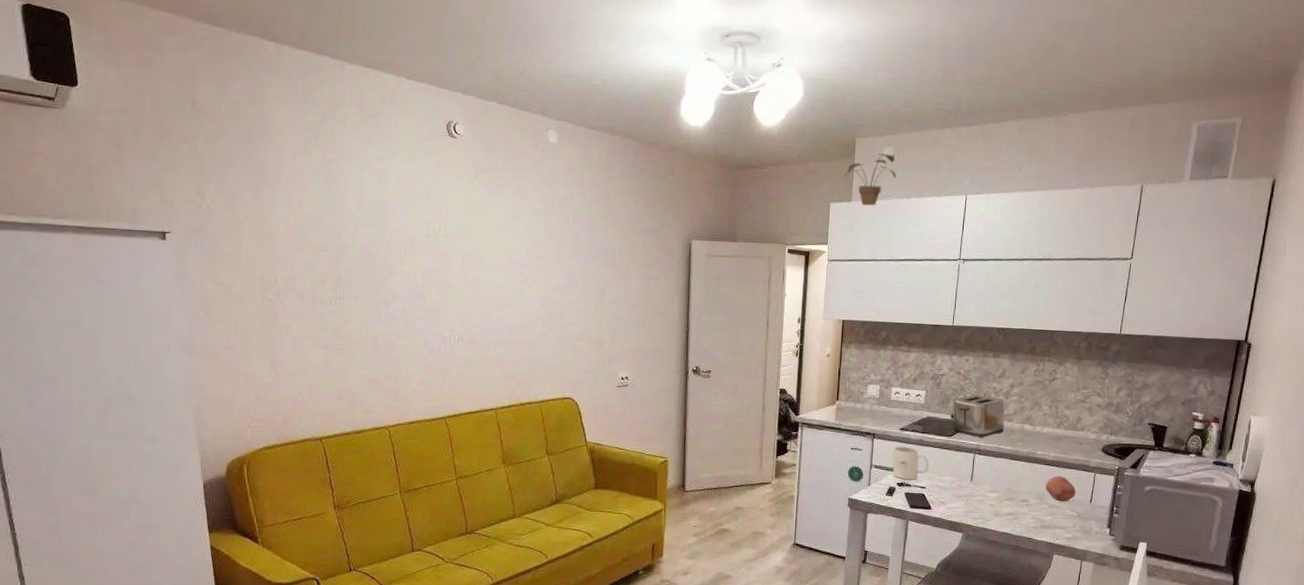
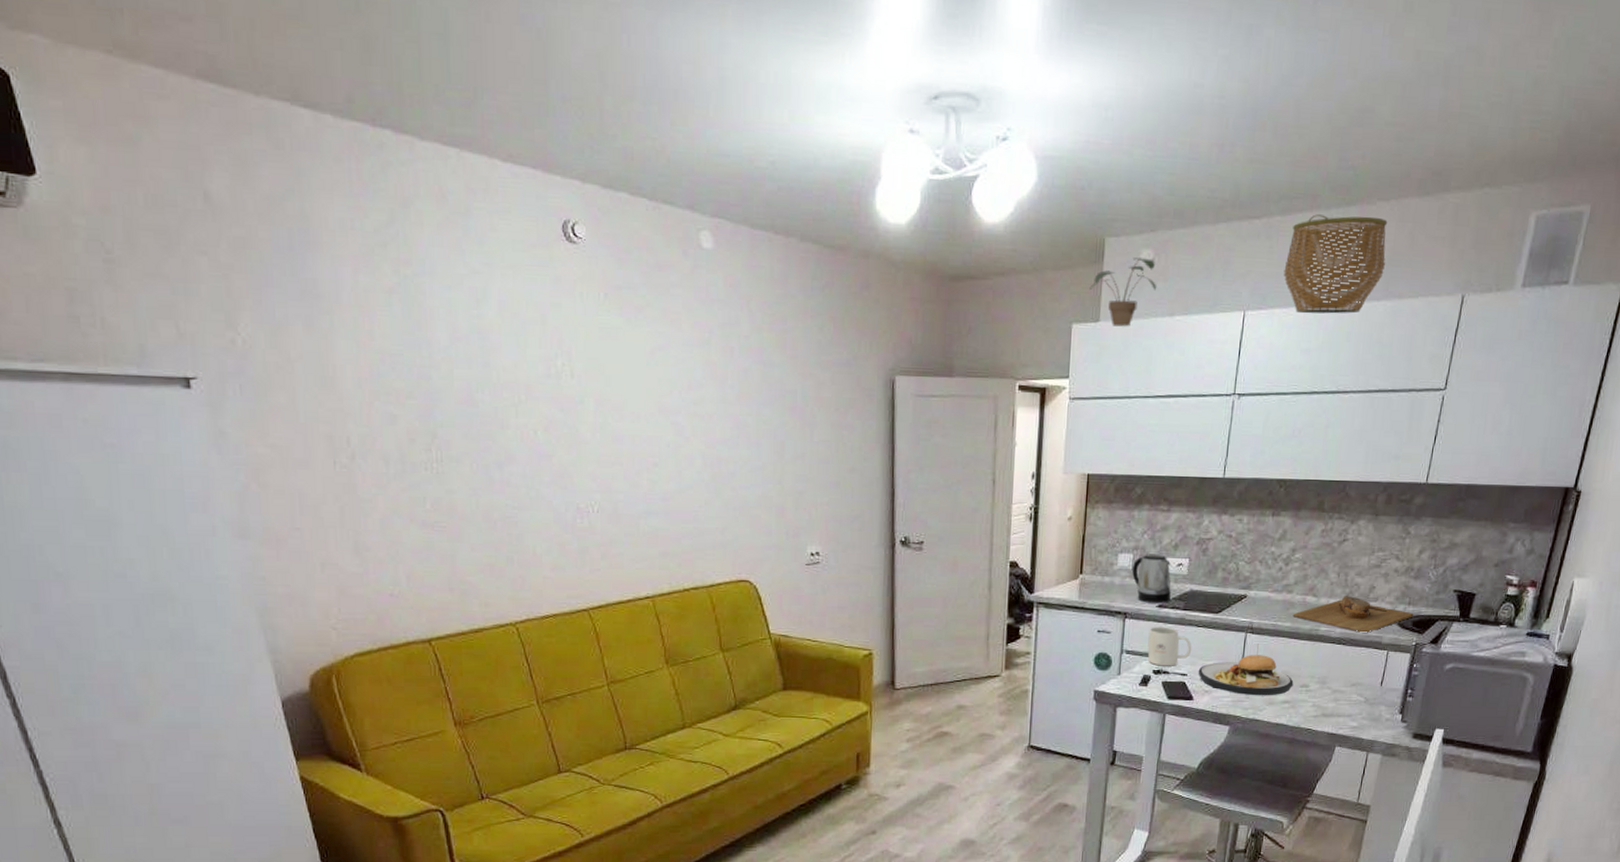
kettle: none [879,385,912,427] -> present [1132,554,1172,604]
plate: none [935,463,1016,509] -> present [1198,644,1294,696]
toaster: present [950,394,1005,438] -> none [1218,561,1284,613]
basket: none [997,122,1078,199] -> present [1283,214,1388,314]
cutting board: none [1013,425,1116,457] -> present [1292,596,1414,633]
fruit: present [1045,475,1077,502] -> none [1329,655,1365,686]

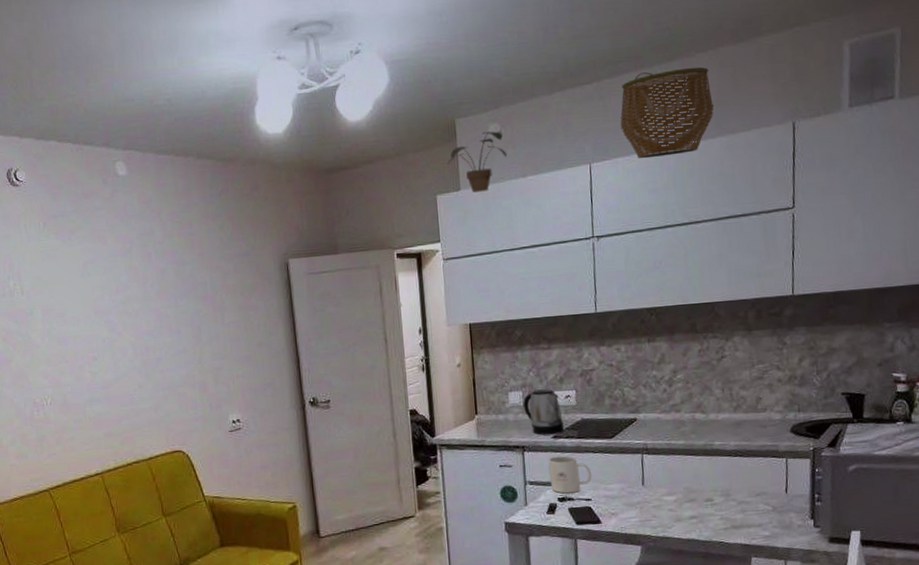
plate: present [1198,644,1294,696] -> none [601,463,698,515]
cutting board: present [1292,596,1414,633] -> none [684,409,806,443]

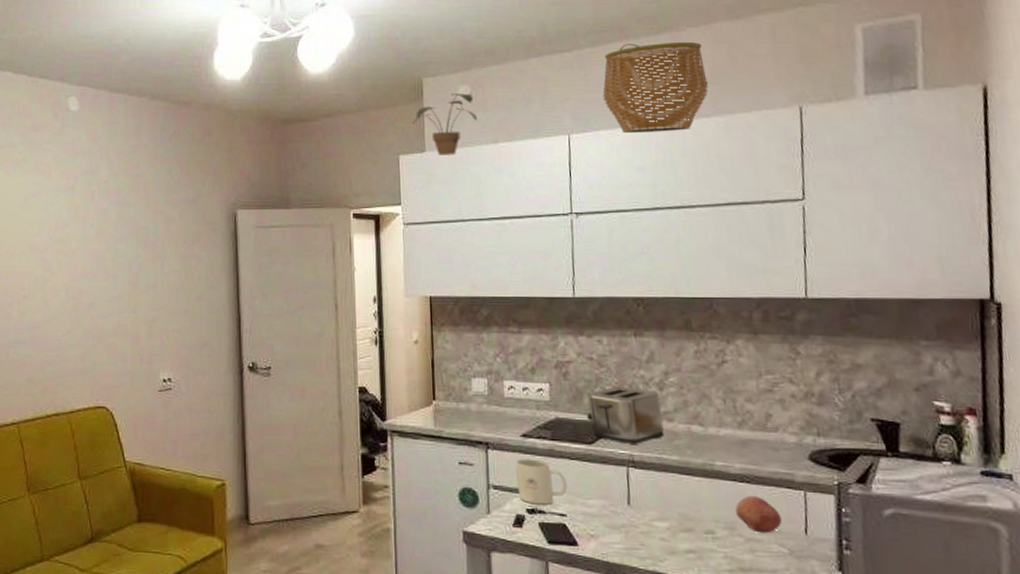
kettle: present [523,388,565,436] -> none [488,378,536,433]
toaster: none [608,386,673,435] -> present [587,386,664,444]
fruit: none [730,466,768,497] -> present [735,495,783,534]

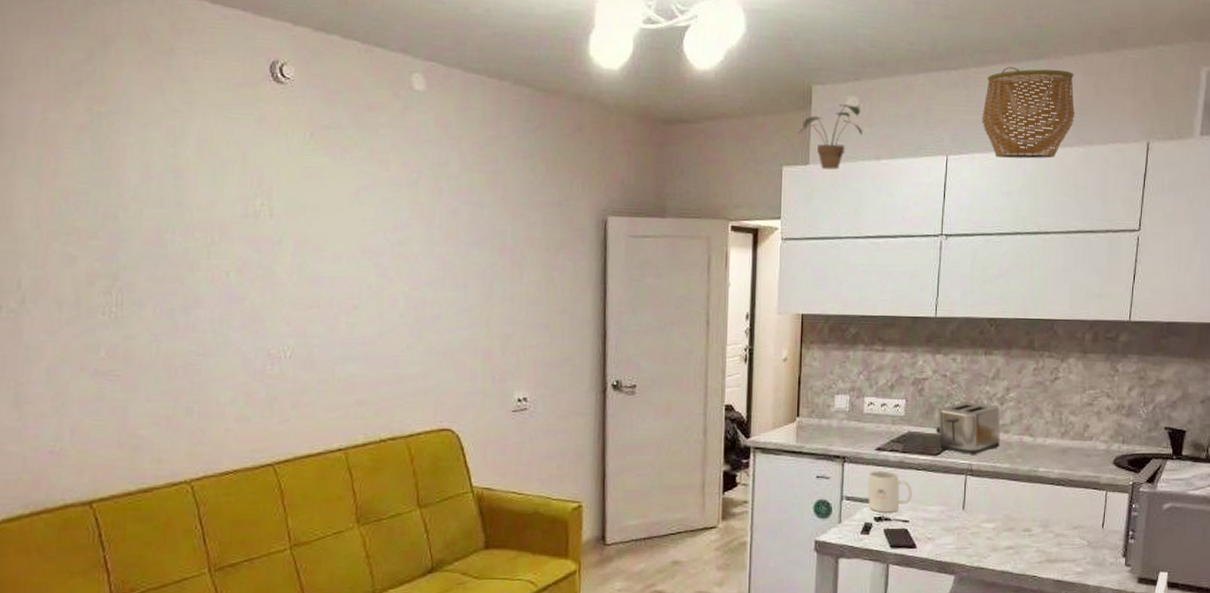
fruit: present [735,495,783,534] -> none [1050,496,1086,529]

